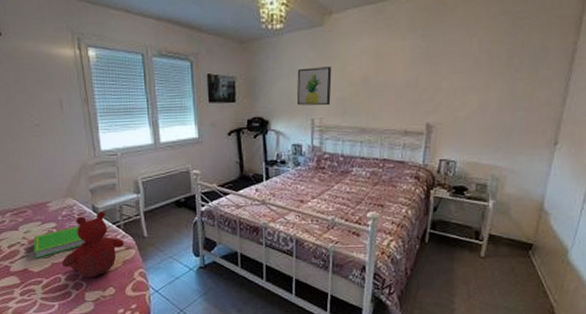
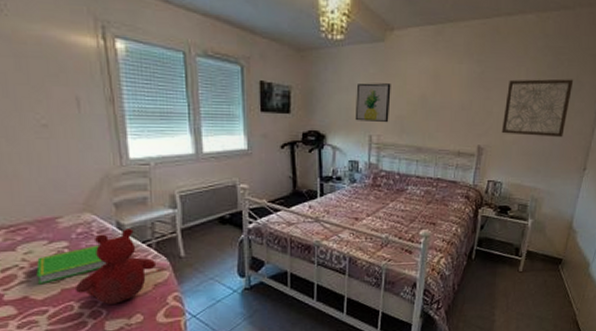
wall art: none [453,45,537,110] -> present [501,79,574,138]

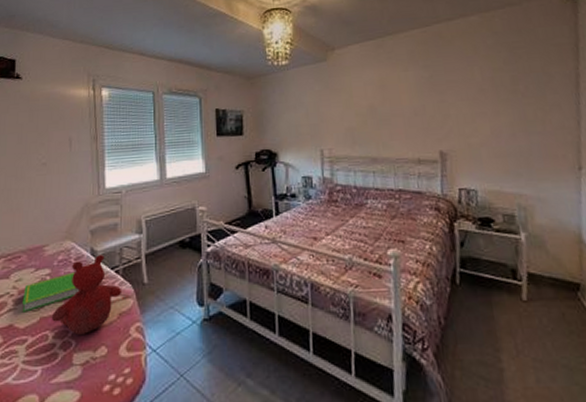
wall art: present [355,83,391,123] -> none [303,98,339,137]
wall art: present [501,79,574,138] -> none [462,71,542,136]

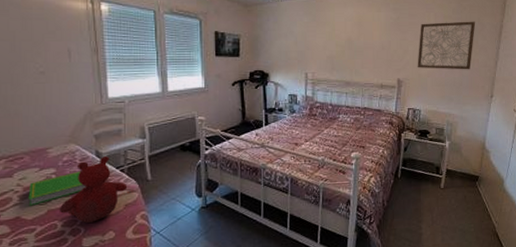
wall art: none [462,71,542,136] -> present [417,21,476,70]

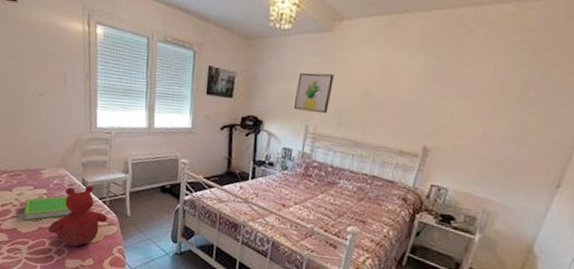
wall art: none [293,30,322,62] -> present [293,72,334,114]
wall art: present [417,21,476,70] -> none [454,77,557,147]

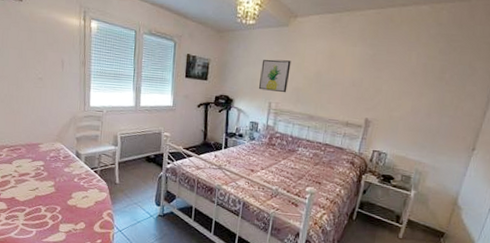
book: present [23,195,72,221] -> none [21,166,66,190]
stuffed bear: present [47,185,108,247] -> none [43,157,99,212]

